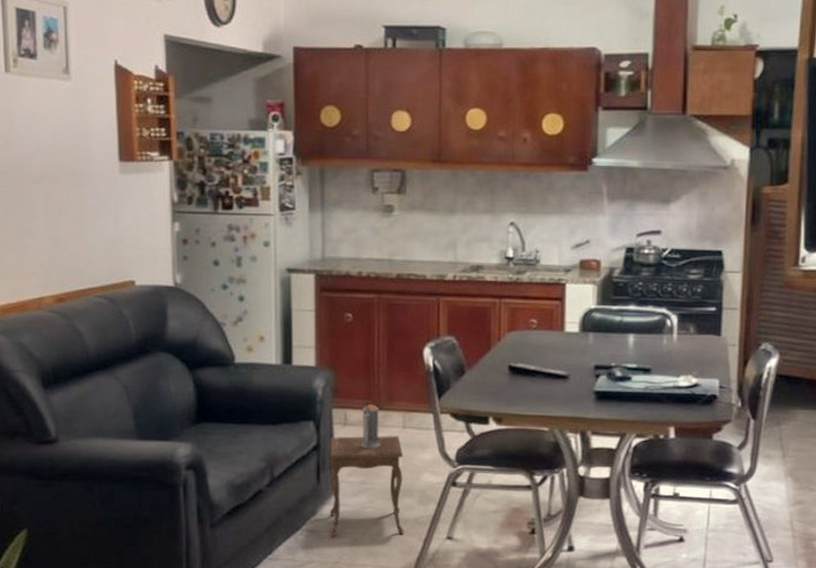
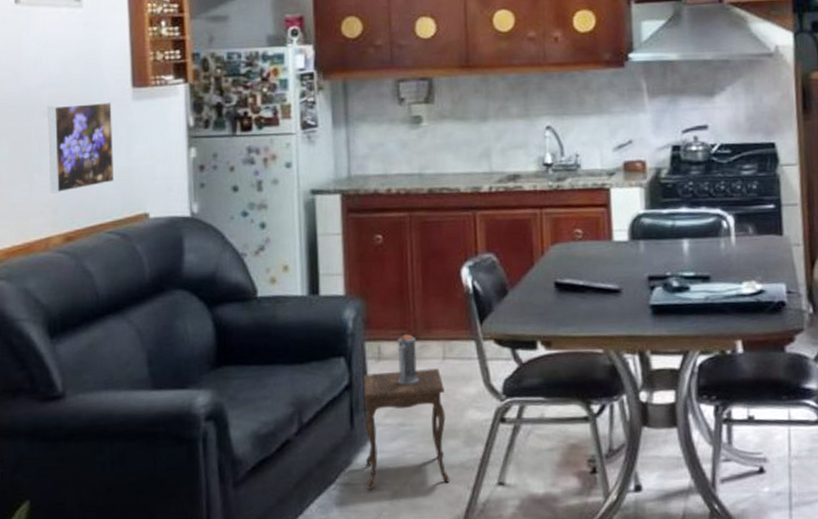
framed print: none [38,173,103,257] -> present [47,101,115,193]

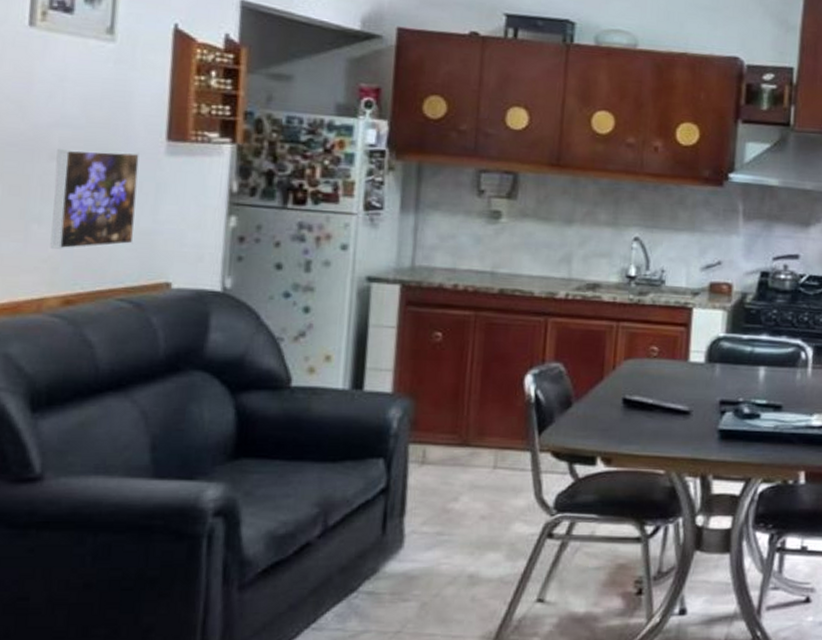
side table: present [363,332,450,490] -> none [392,437,491,600]

